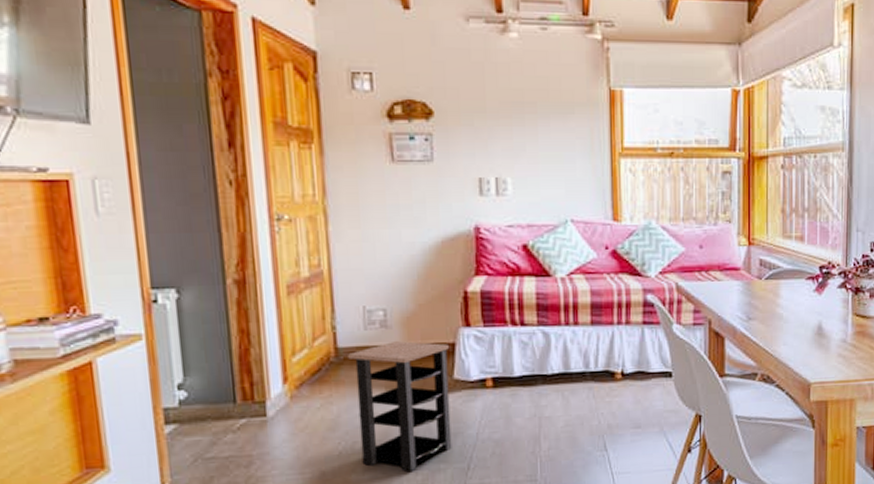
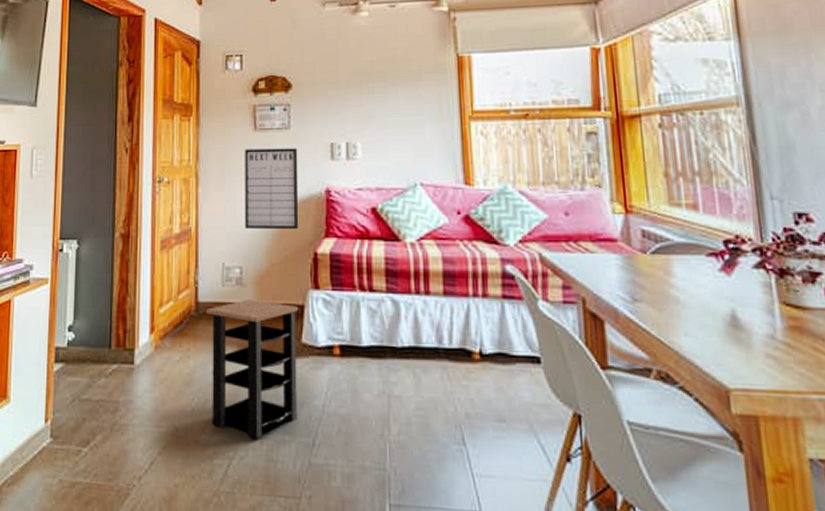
writing board: none [382,182,447,270] -> present [245,148,299,230]

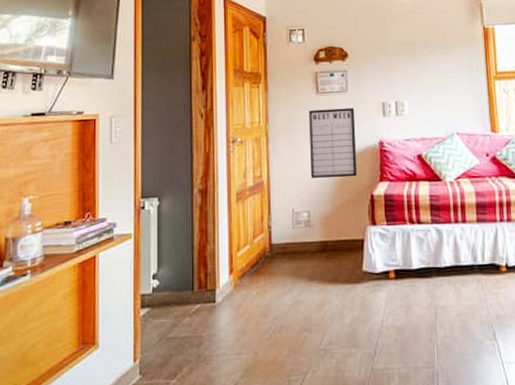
side table: present [206,300,299,439] -> none [279,238,361,355]

